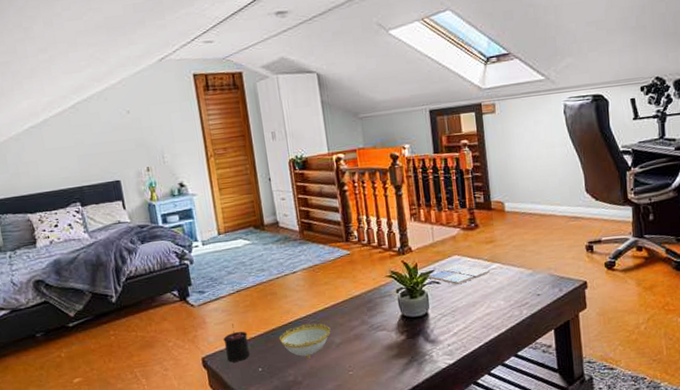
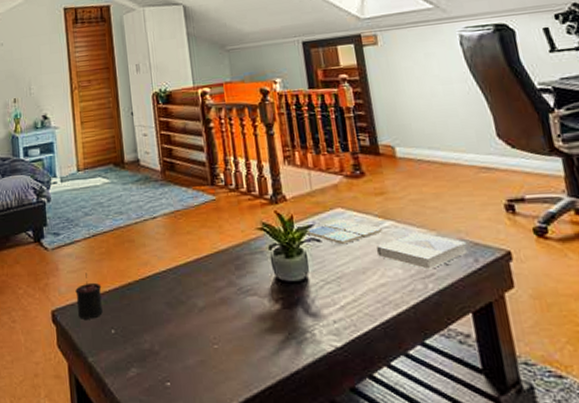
decorative bowl: present [279,322,331,360] -> none [135,279,193,325]
book: none [484,271,555,300] -> present [376,231,467,270]

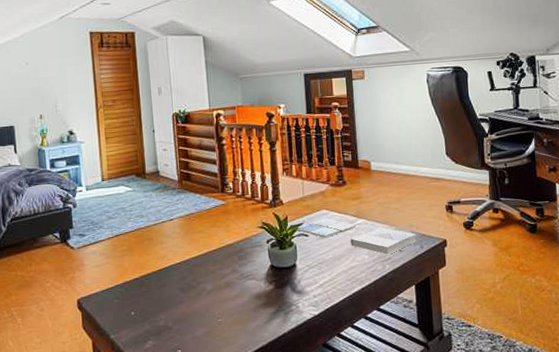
candle: present [75,273,103,319] -> none [99,267,124,305]

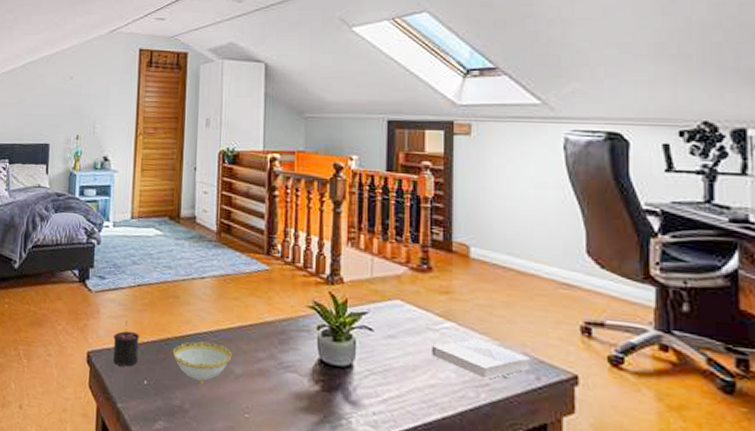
candle: none [99,267,124,305] -> present [113,321,140,367]
decorative bowl: none [152,269,203,306] -> present [172,341,232,386]
drink coaster: present [296,219,356,238] -> none [358,312,440,338]

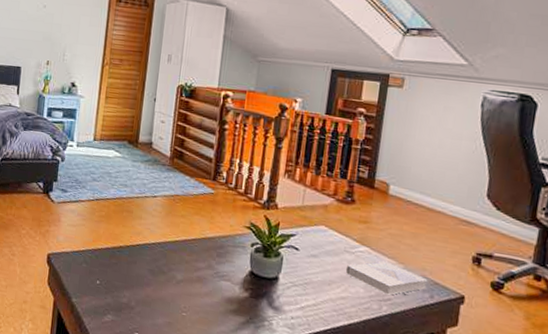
candle: present [113,321,140,367] -> none [70,229,96,268]
decorative bowl: present [172,341,232,386] -> none [123,250,176,288]

